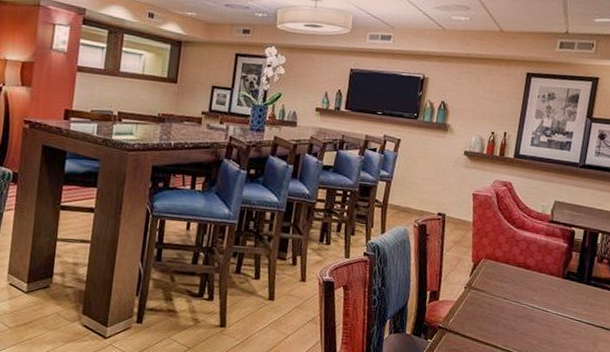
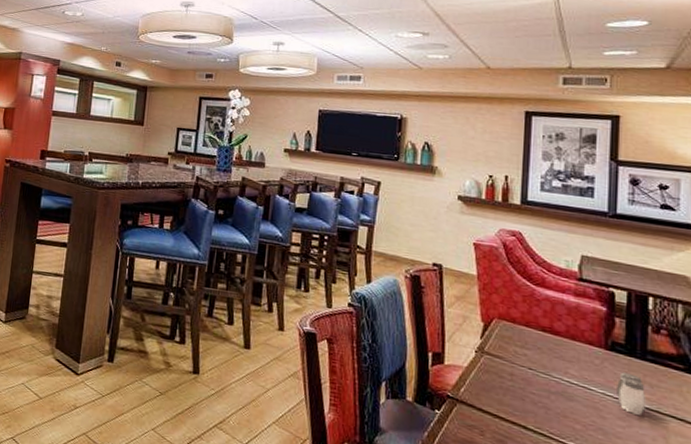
salt and pepper shaker: none [565,295,586,328] -> present [617,372,647,415]

